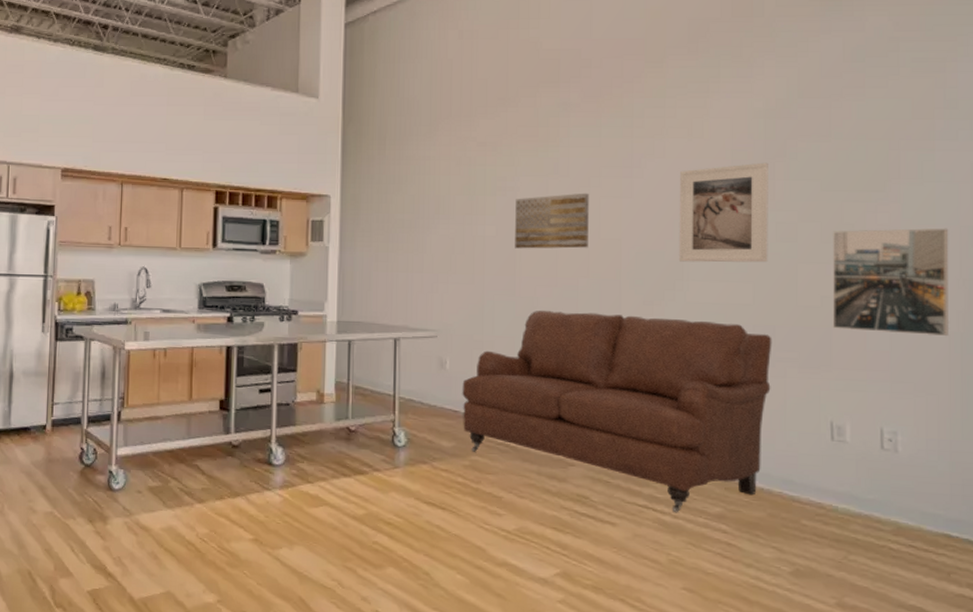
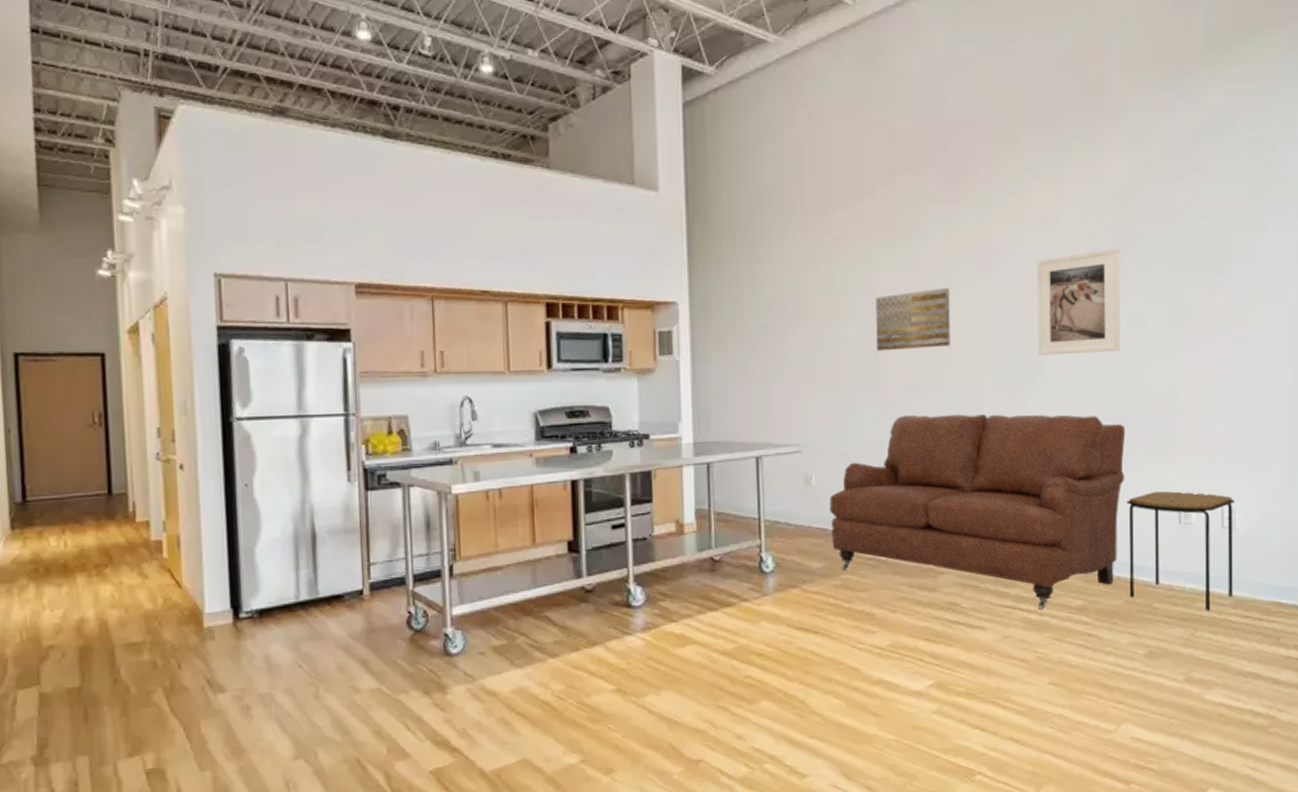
side table: none [772,405,896,535] -> present [1127,491,1234,611]
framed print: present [832,228,950,336] -> none [1178,308,1279,415]

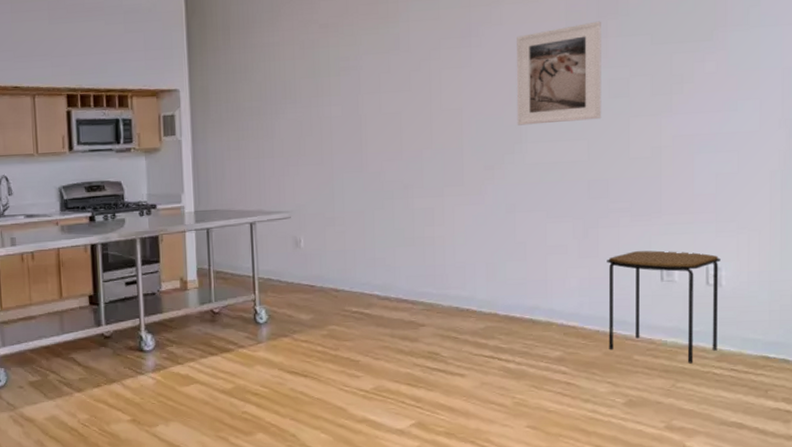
sofa: present [829,414,1126,611] -> none [317,180,606,360]
wall art: present [876,287,950,351] -> none [359,66,431,126]

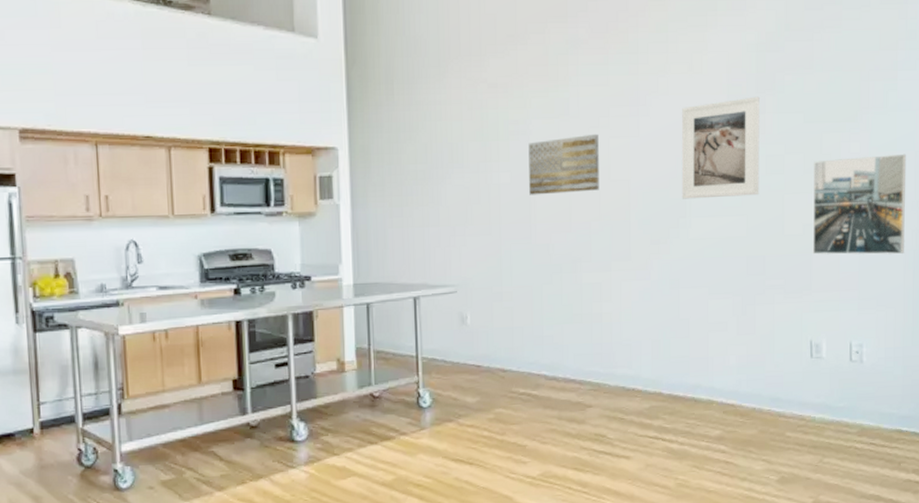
wall art: none [359,66,431,126] -> present [528,134,599,195]
side table: present [607,250,721,364] -> none [763,327,862,439]
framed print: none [662,71,772,177] -> present [812,153,907,255]

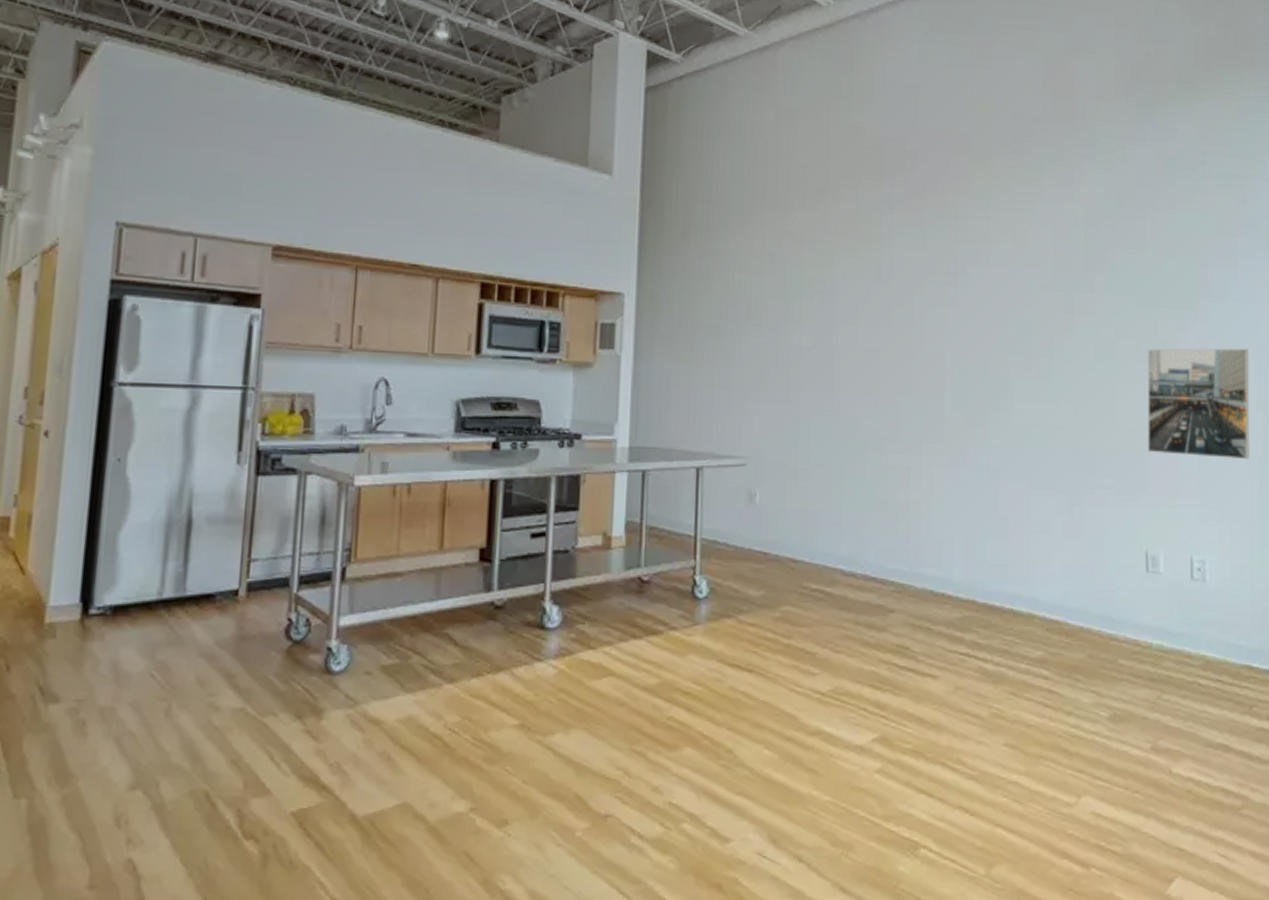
wall art: present [528,134,599,195] -> none [833,300,912,363]
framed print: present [681,96,760,199] -> none [1002,274,1088,382]

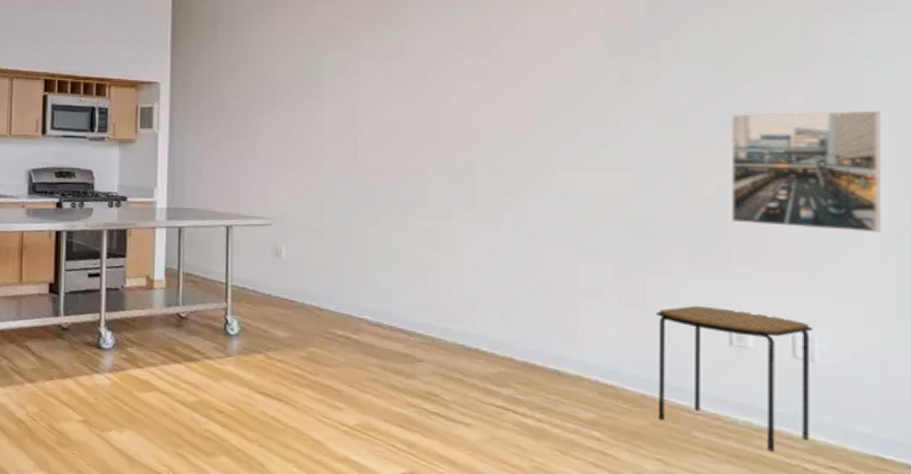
side table: none [1092,535,1204,671] -> present [656,306,812,452]

